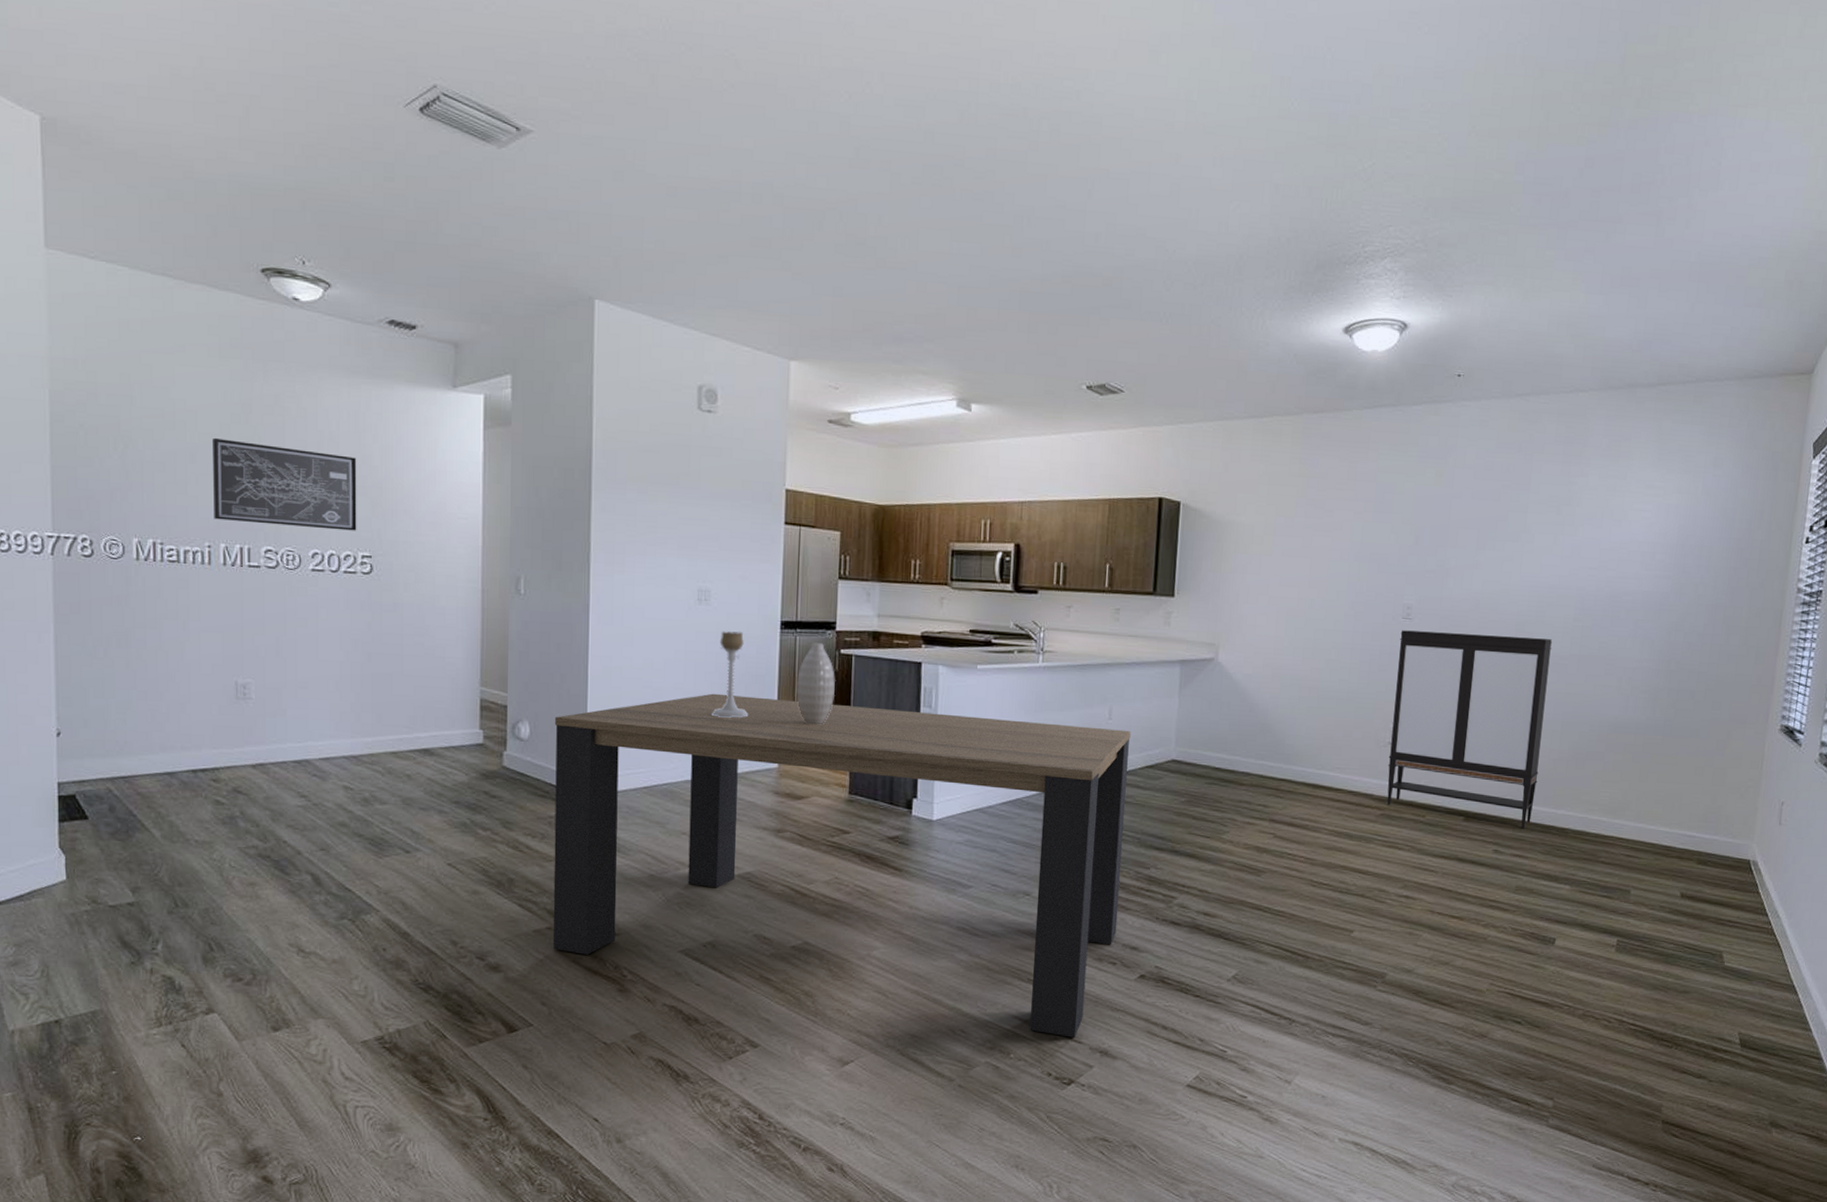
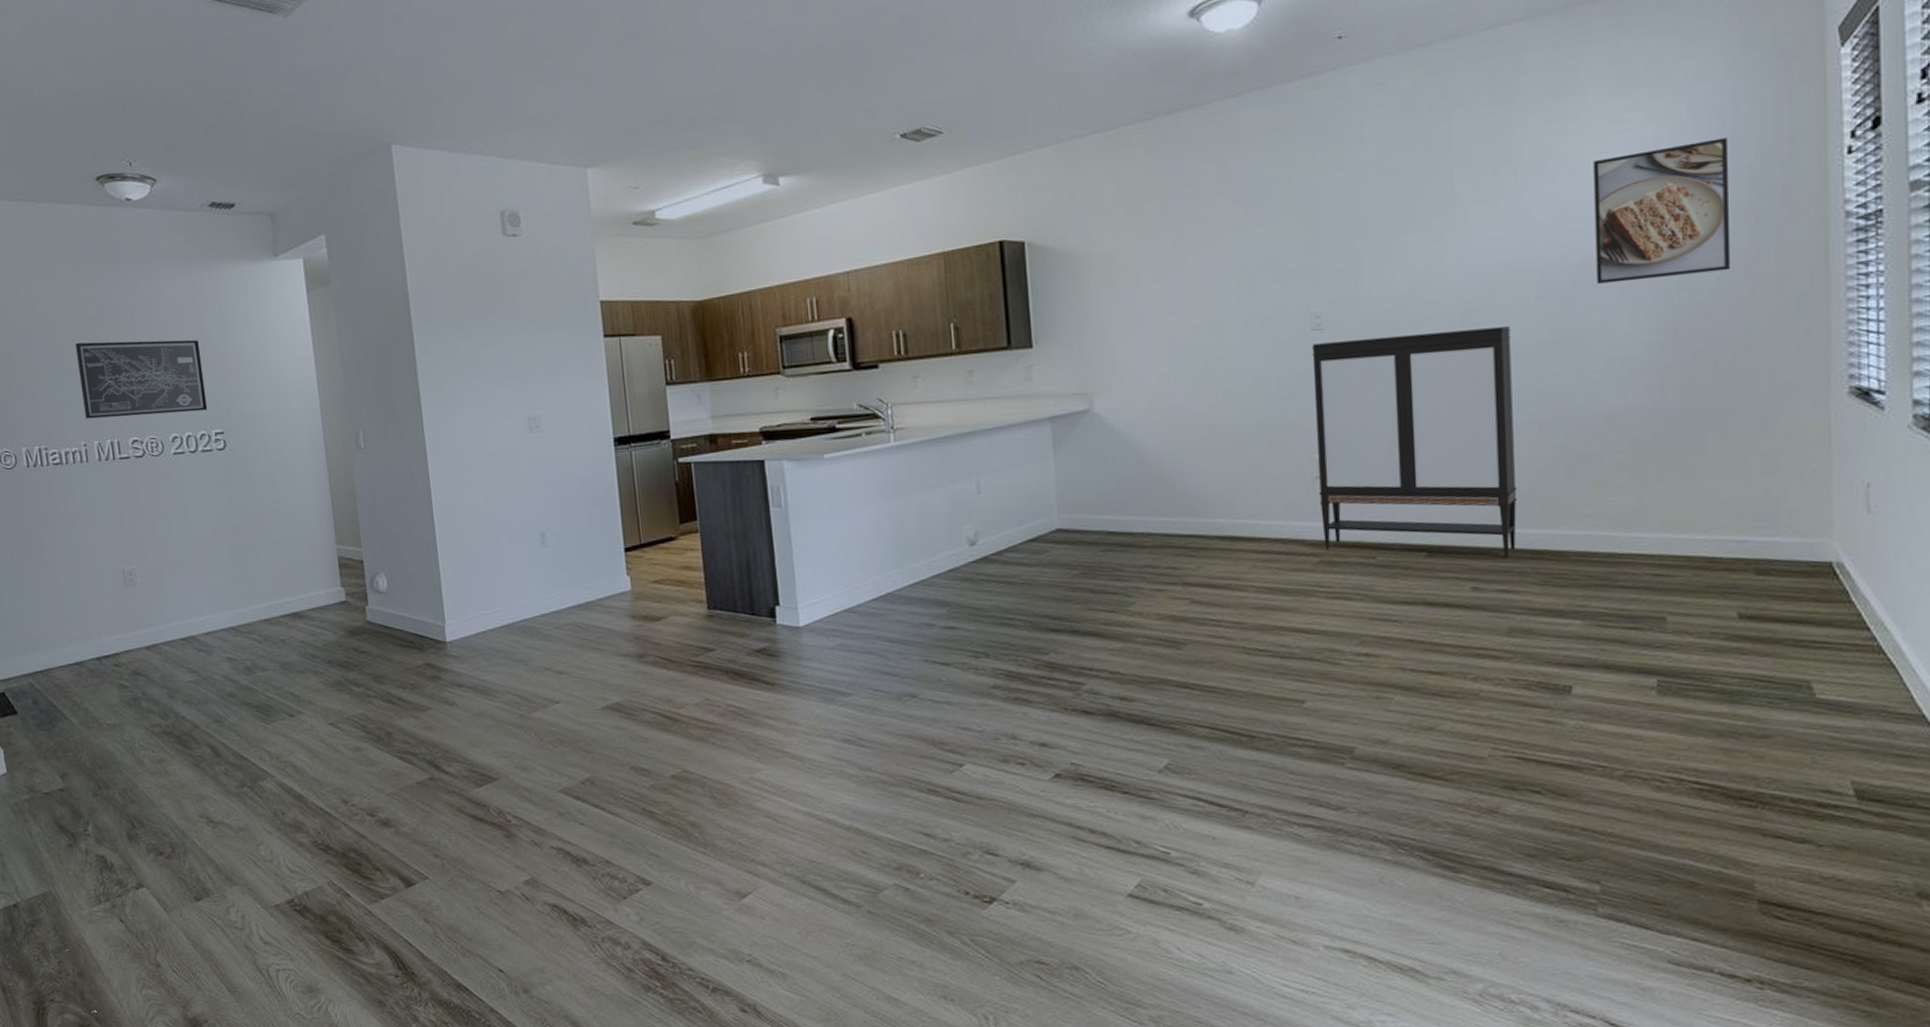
dining table: present [552,693,1131,1038] -> none [408,503,1021,850]
candle holder: present [711,631,748,718] -> none [556,455,594,546]
vase: present [796,643,835,725] -> none [638,454,679,542]
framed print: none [1619,514,1727,620] -> present [1593,138,1731,284]

